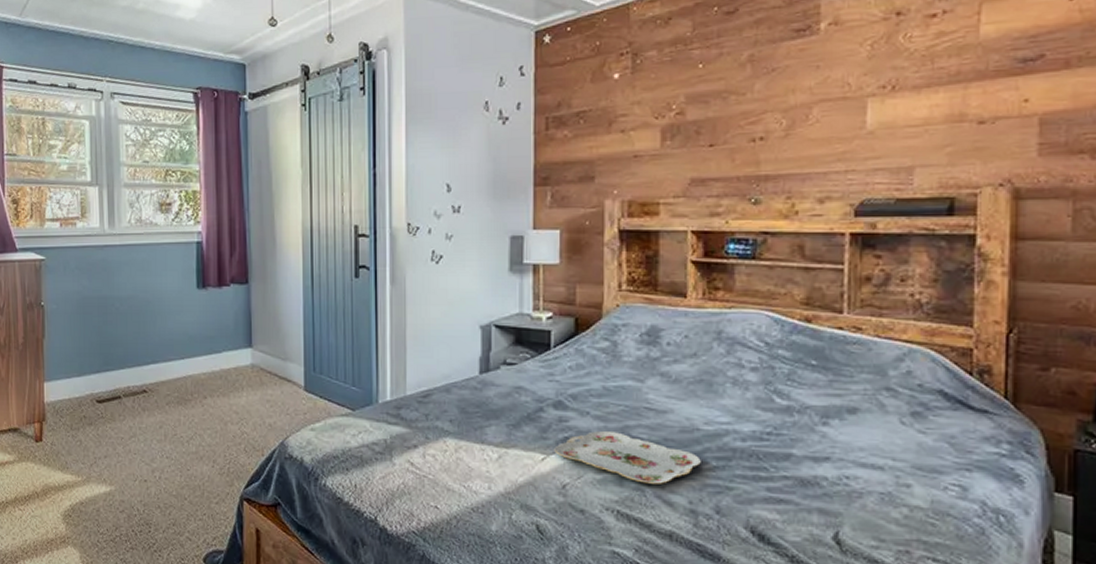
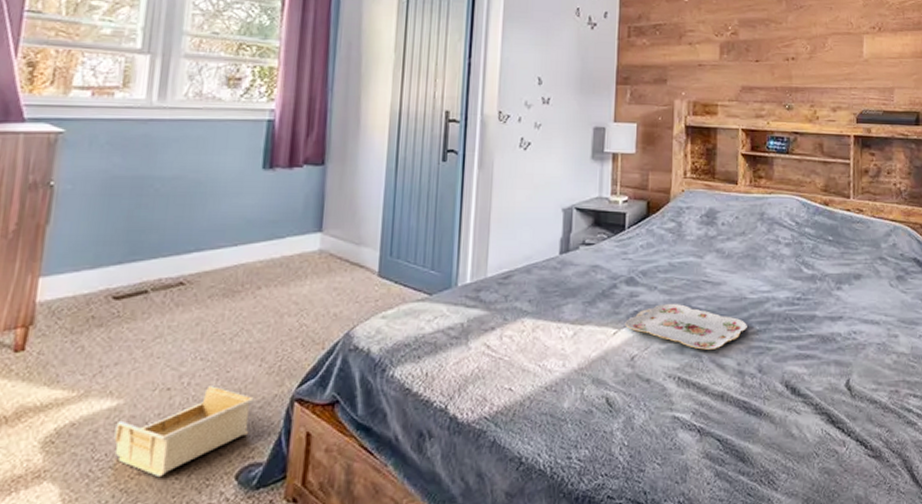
storage bin: none [111,481,211,553] -> present [114,386,254,478]

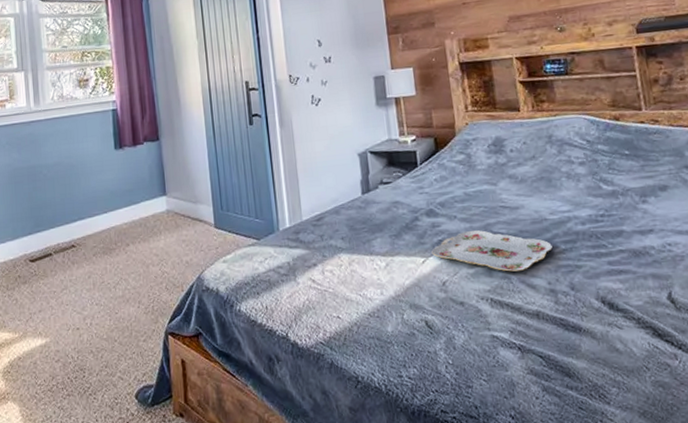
storage bin: present [114,386,254,478] -> none [47,325,139,398]

